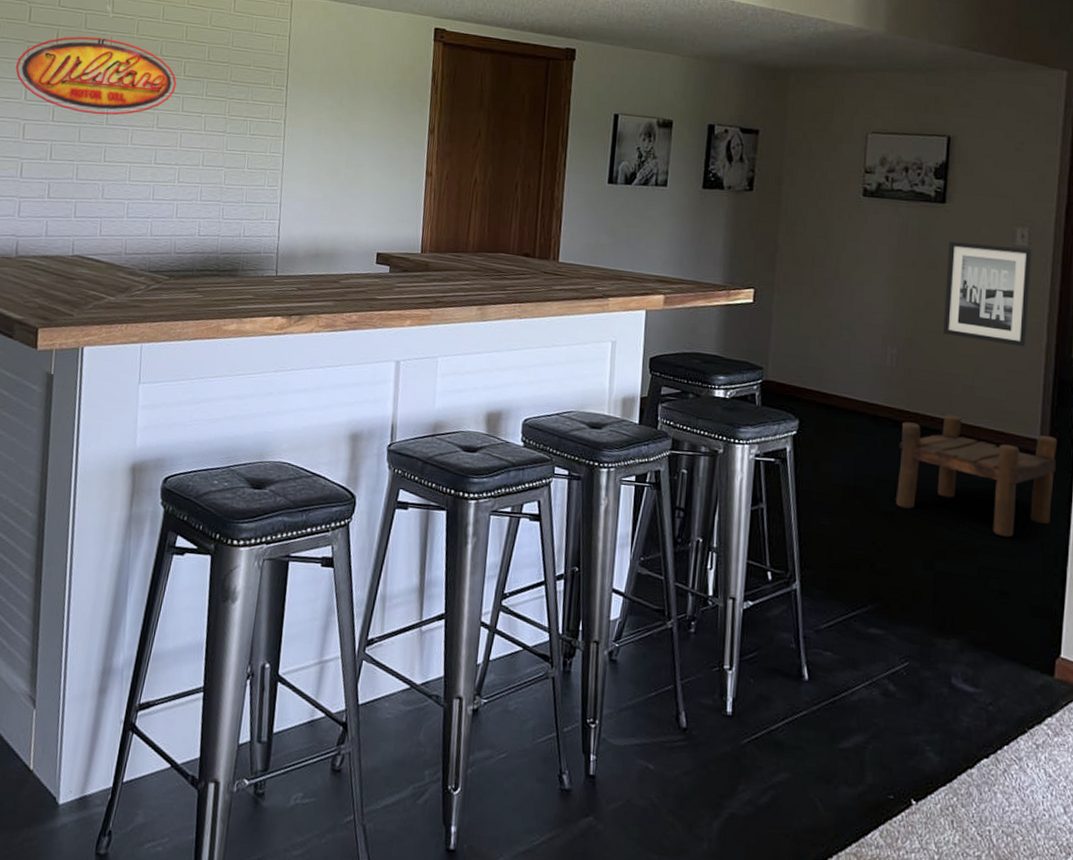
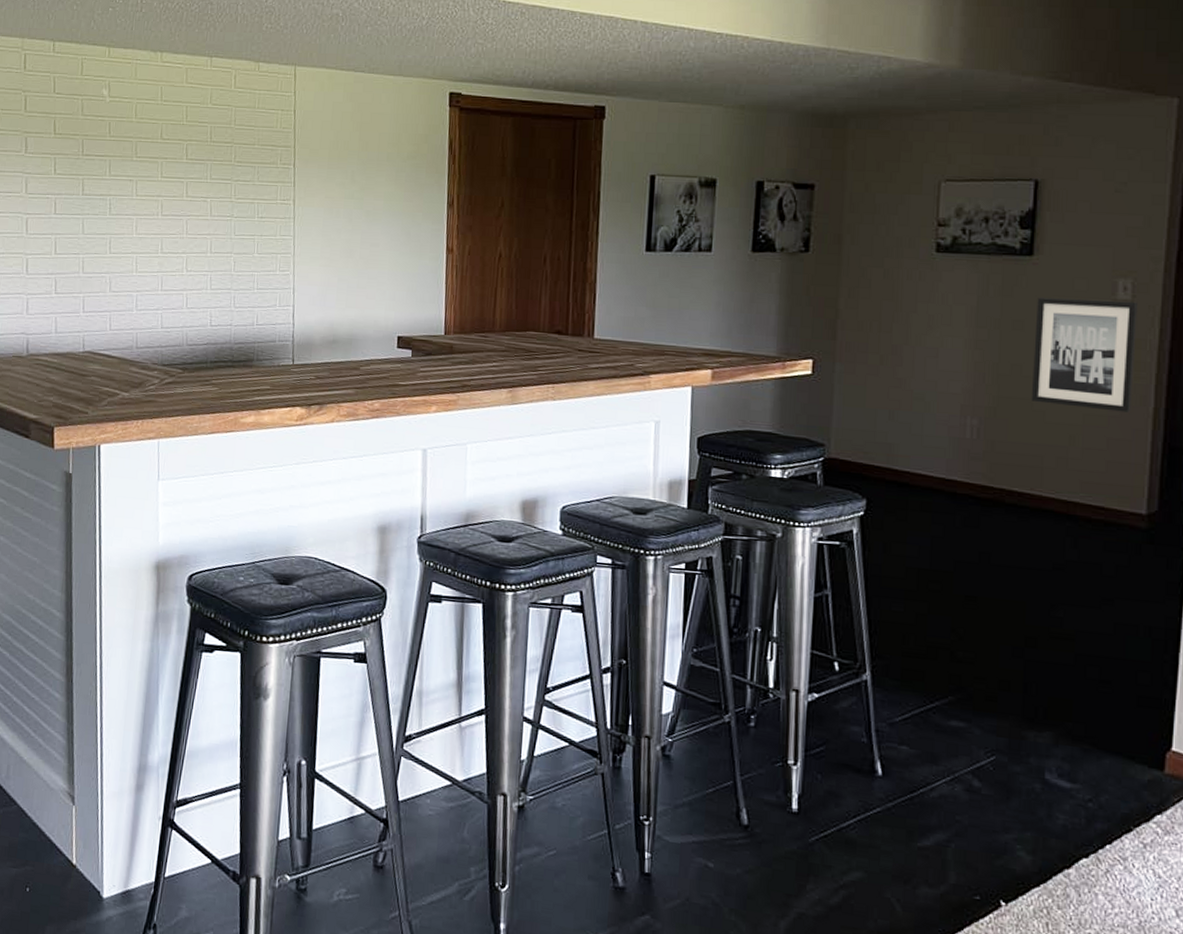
neon sign: present [15,36,177,116] -> none [14,123,179,205]
stool: present [896,415,1058,538] -> none [979,490,1168,622]

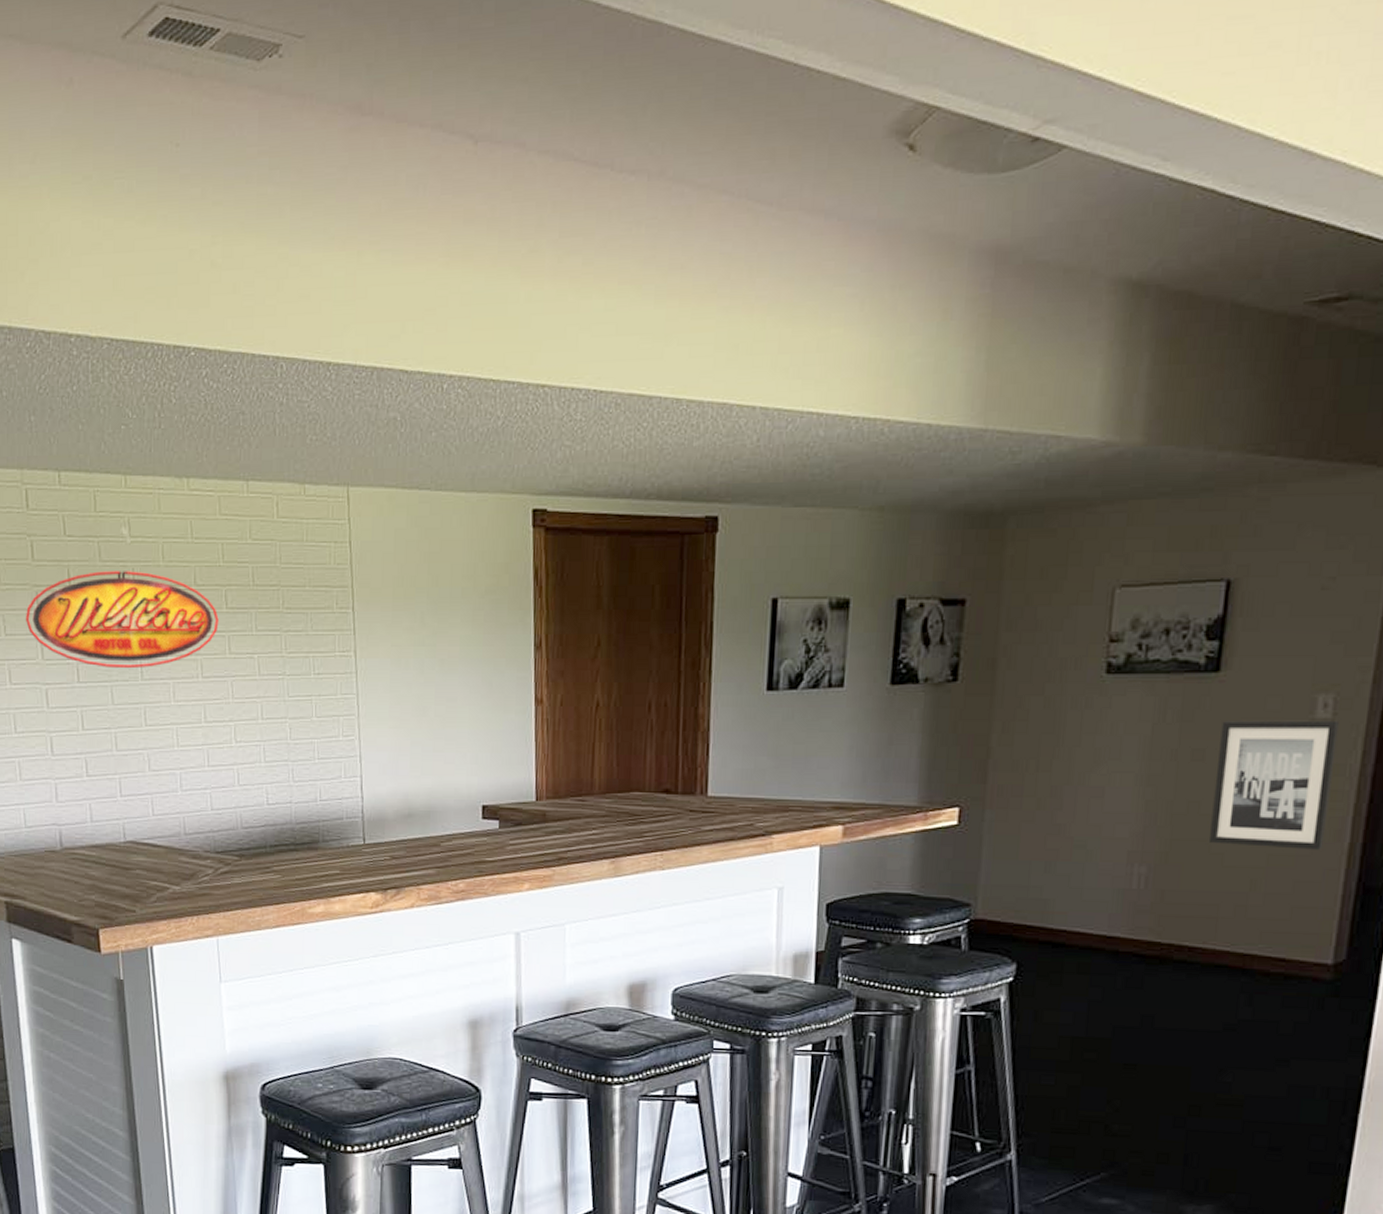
neon sign: none [14,123,179,205] -> present [25,571,219,669]

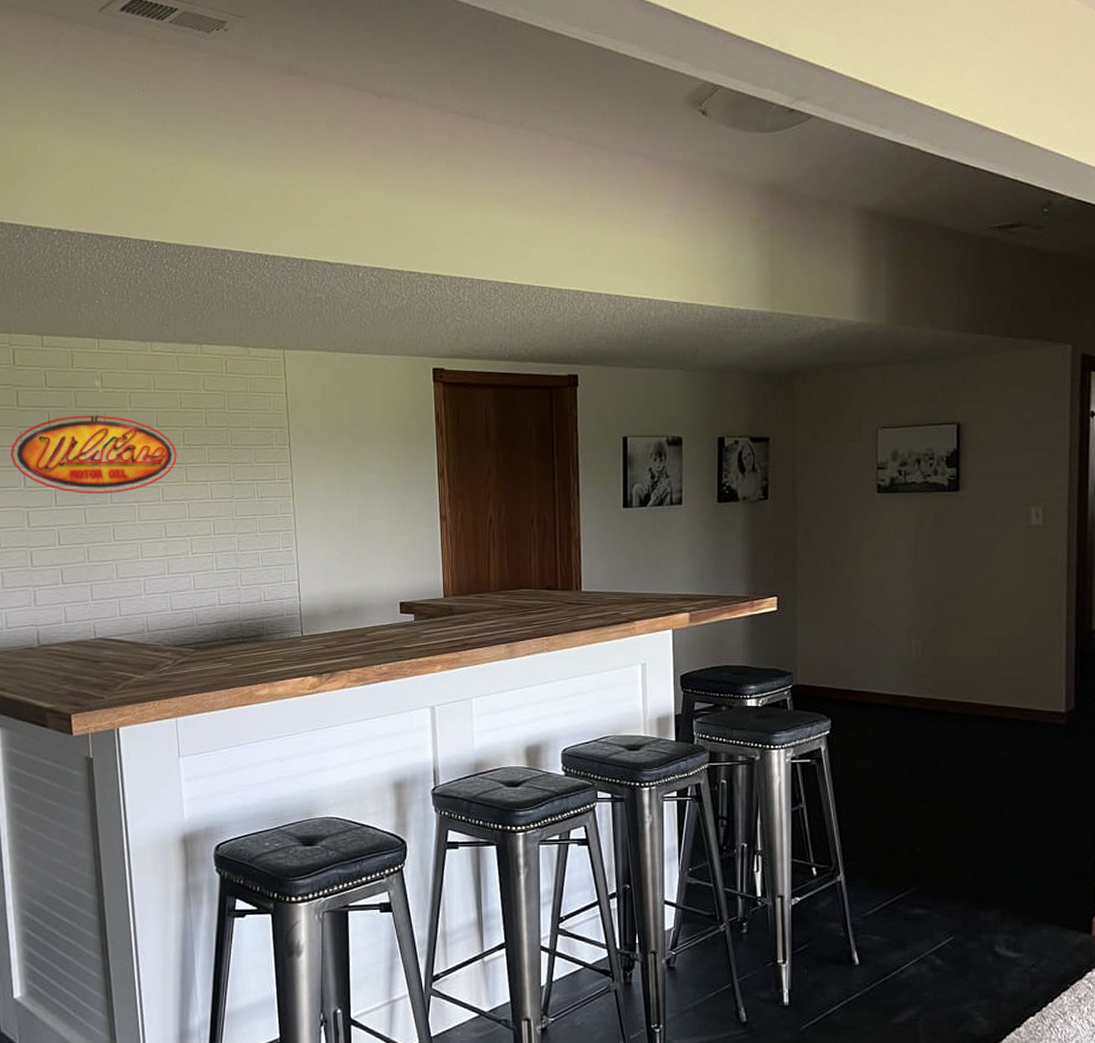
wall art: present [1208,720,1339,850] -> none [964,526,1049,624]

